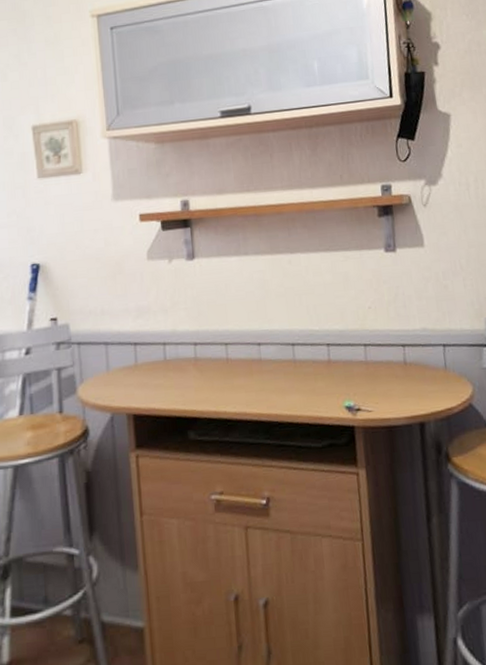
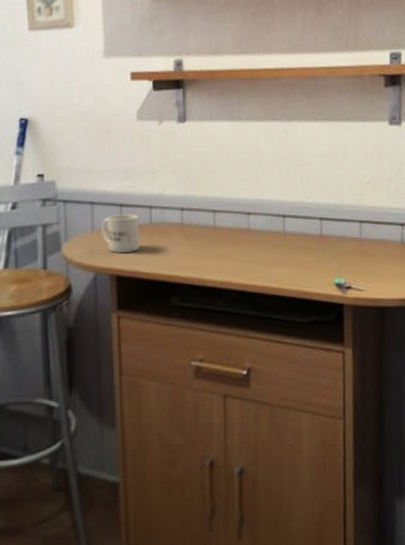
mug: none [116,351,155,392] -> present [101,214,140,253]

